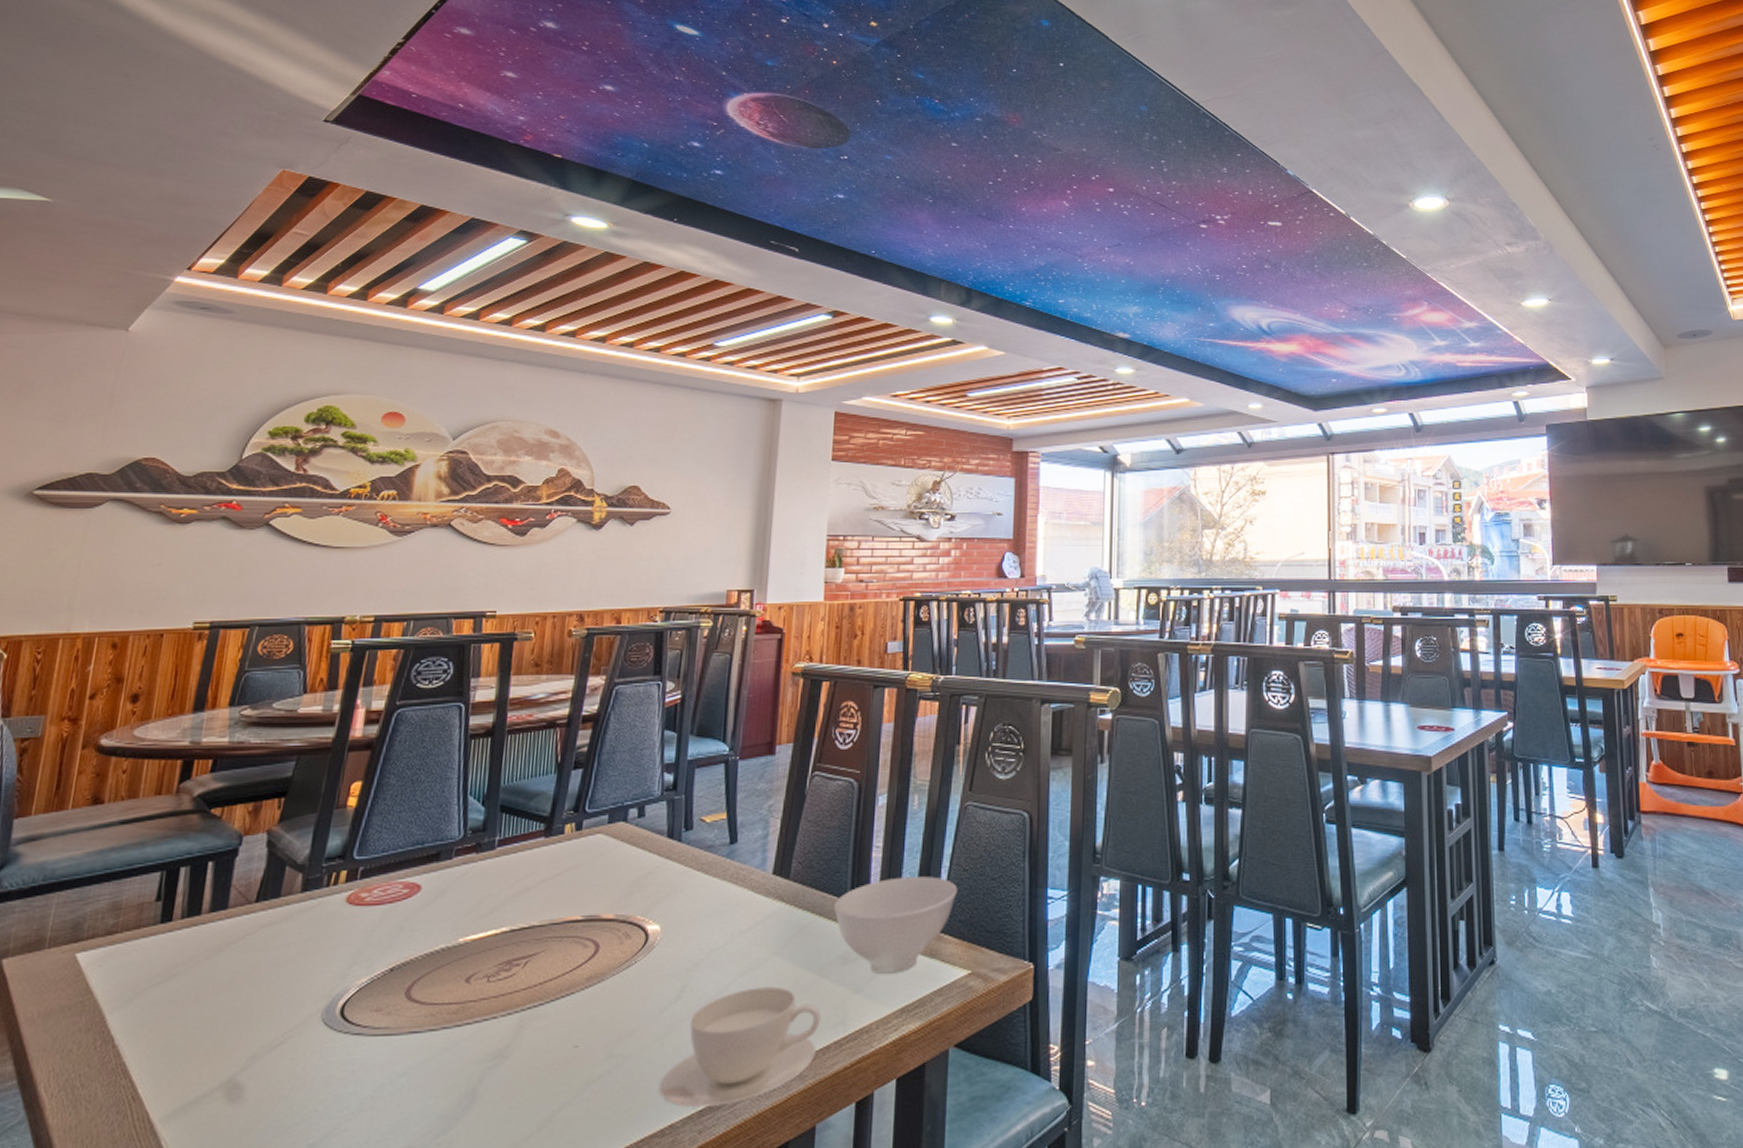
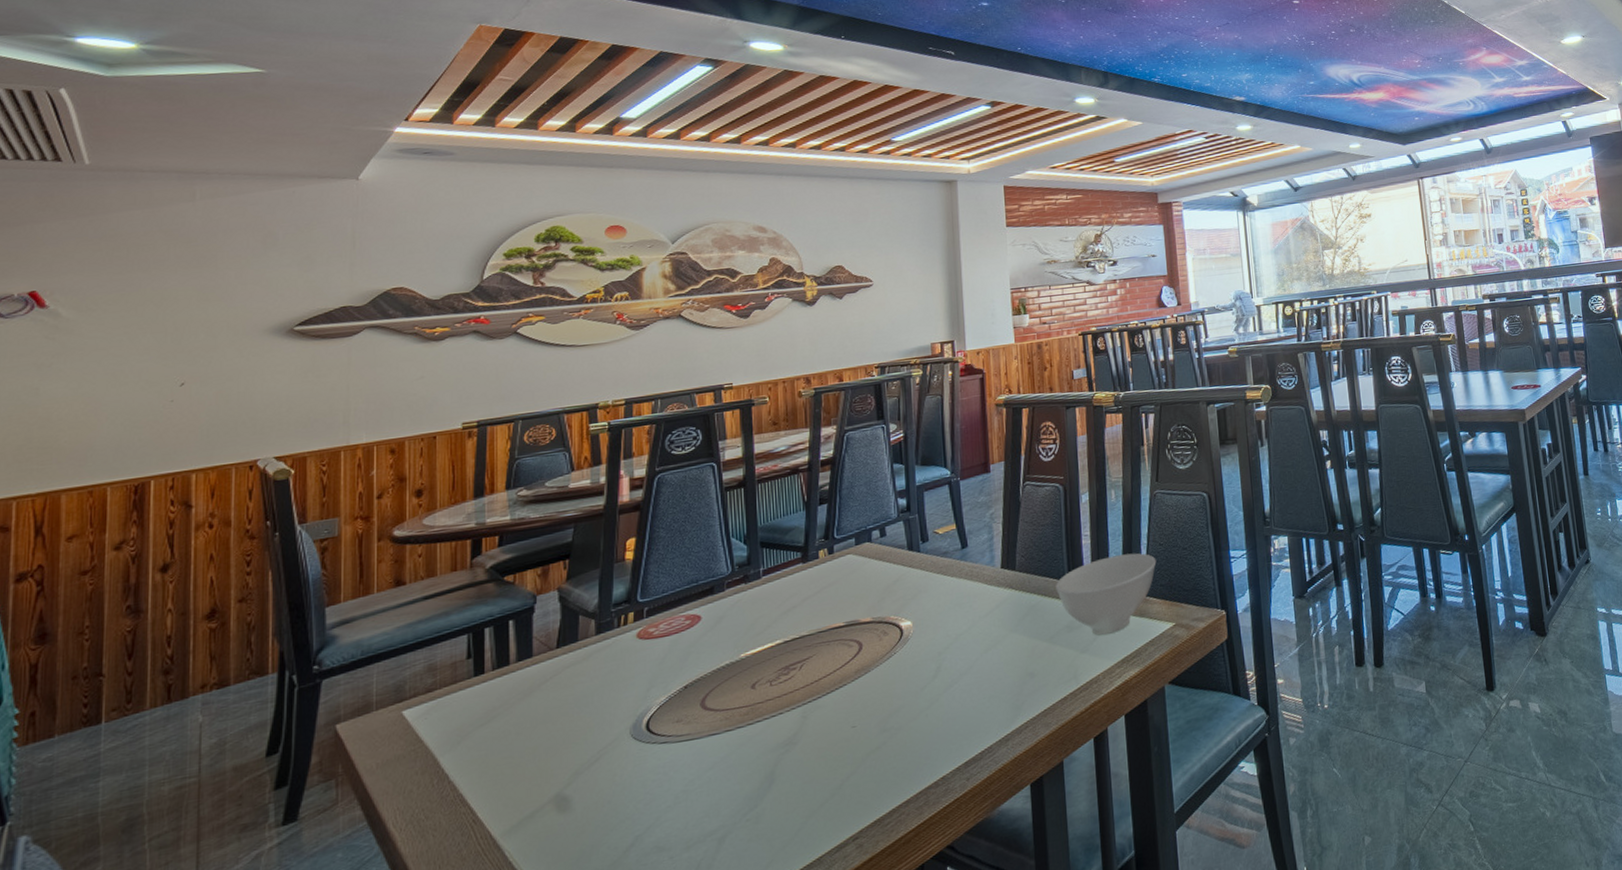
teacup: present [658,987,821,1107] -> none [928,656,1057,762]

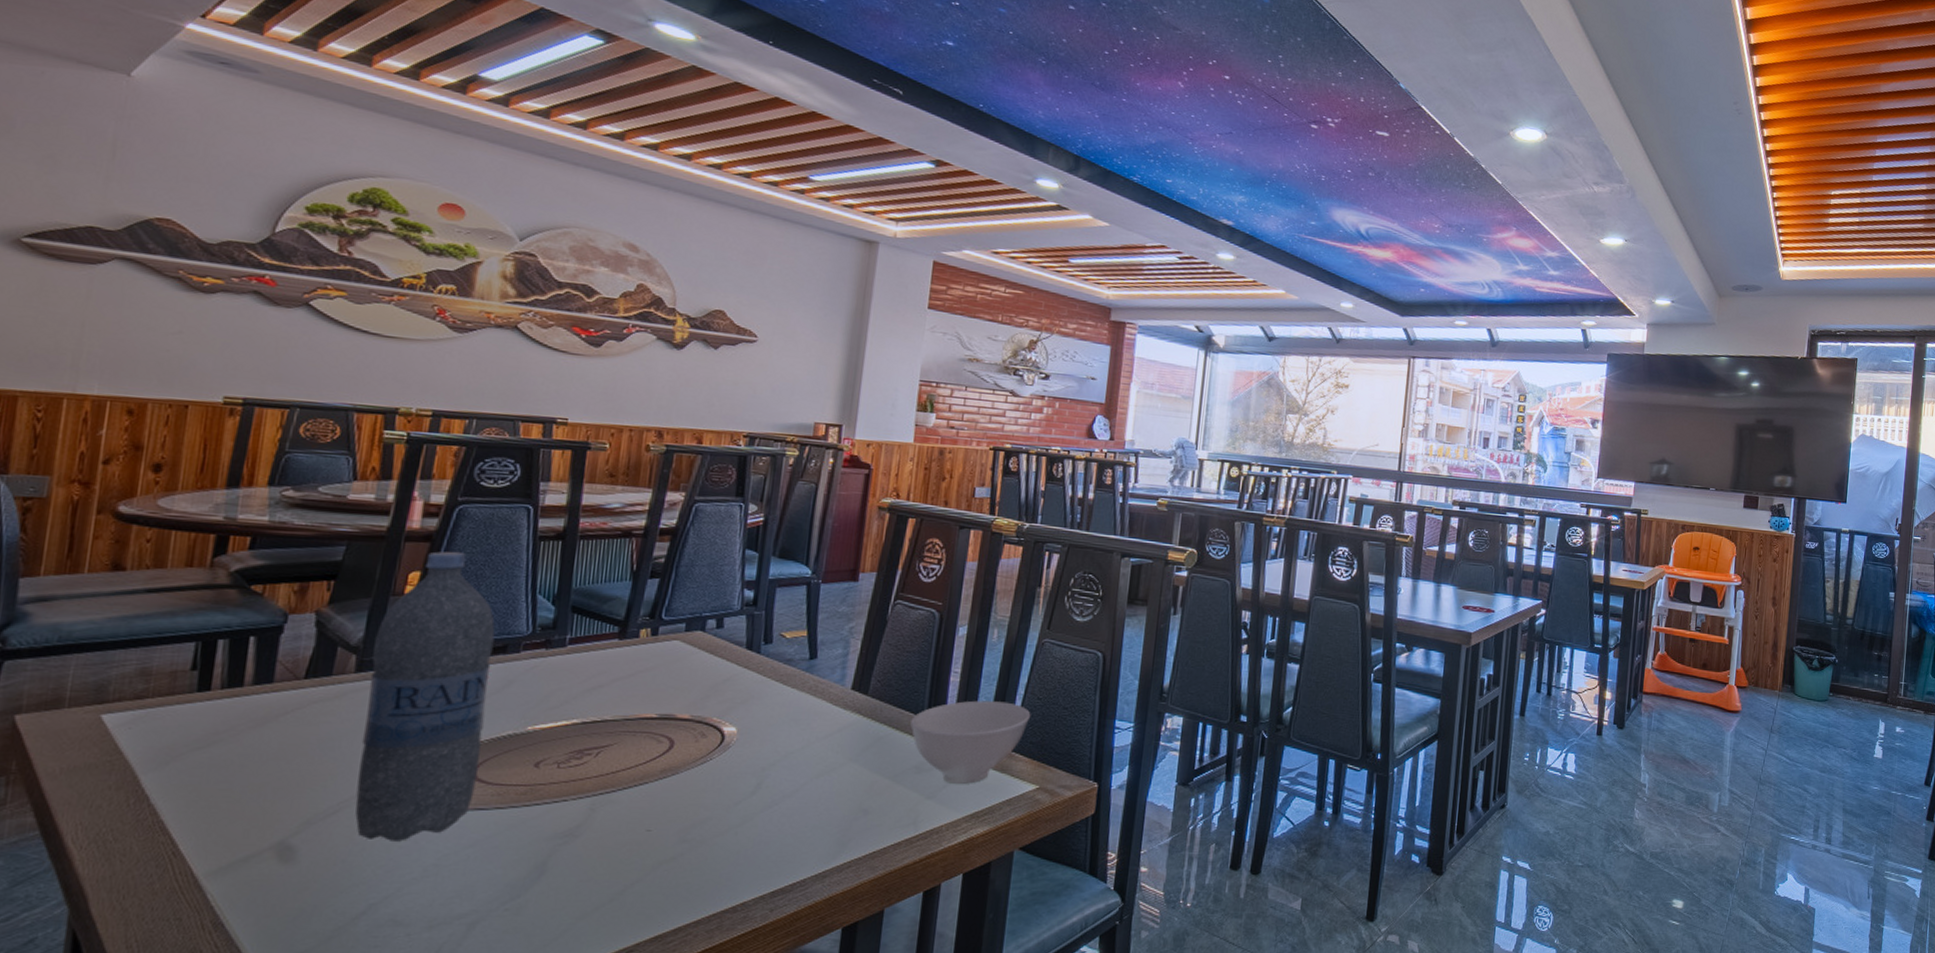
water bottle: none [608,514,706,779] -> present [355,551,496,842]

